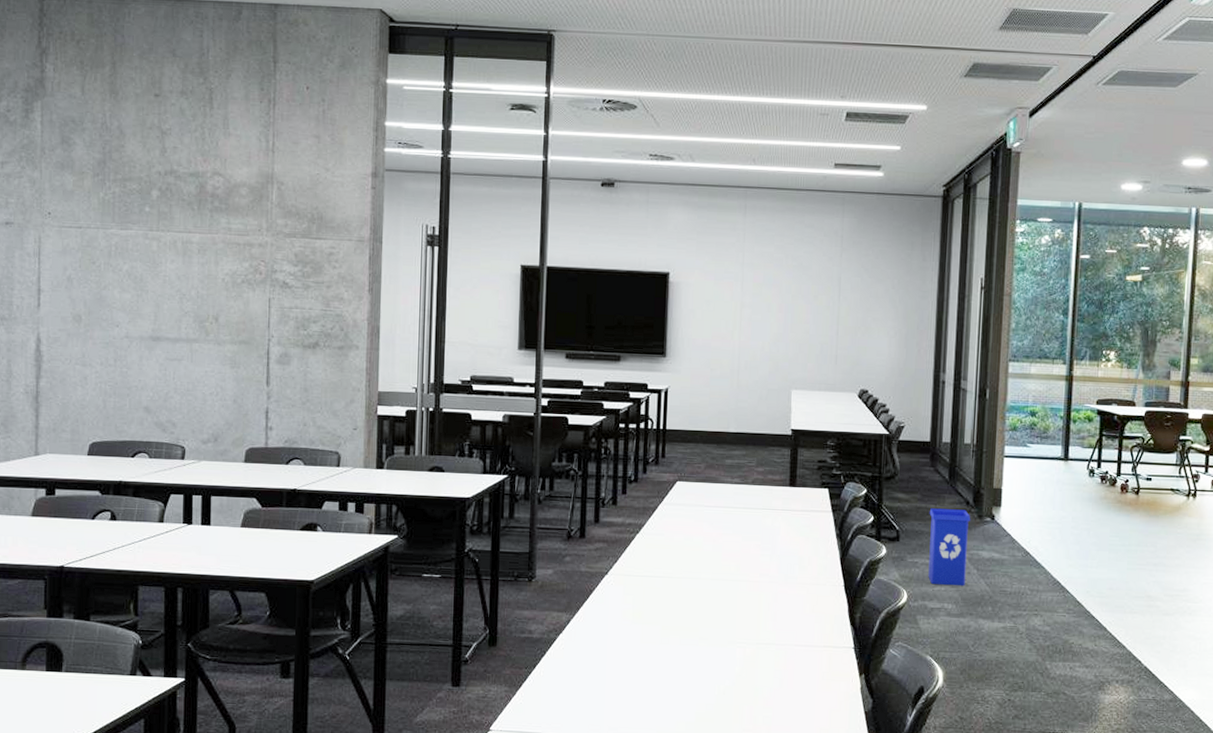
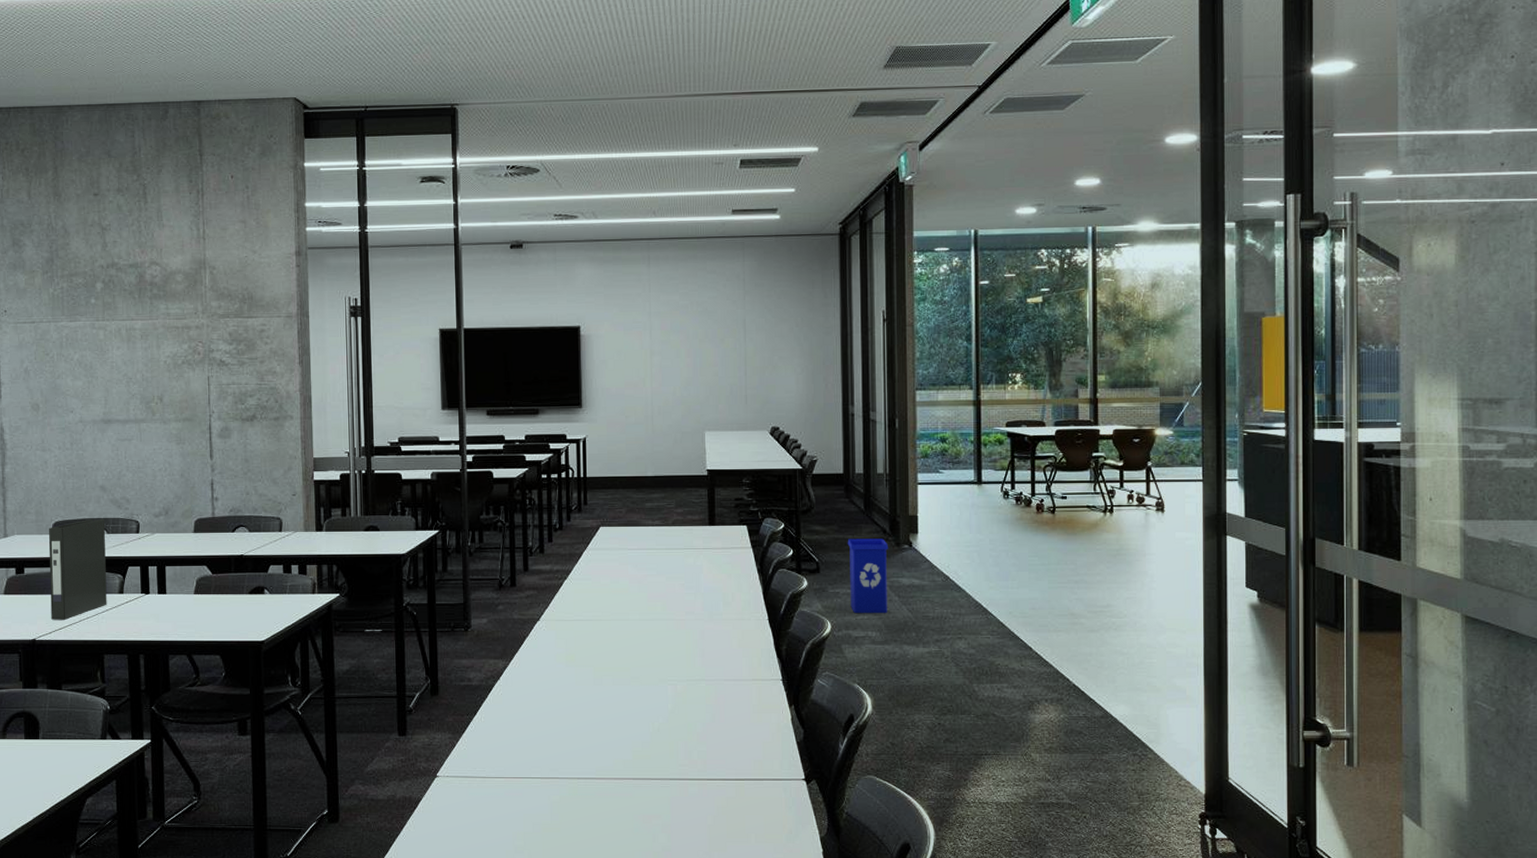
binder: none [82,441,148,547] -> present [48,518,107,620]

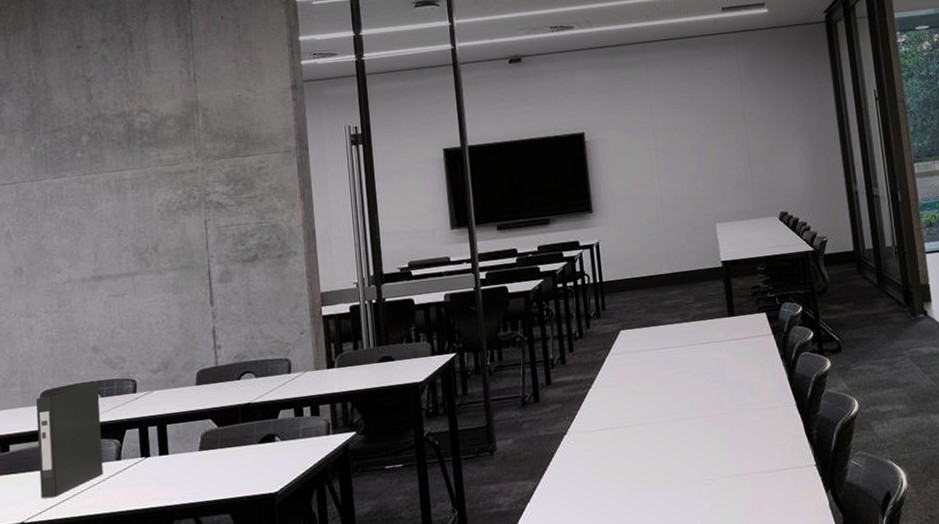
recycling bin: present [847,538,889,613] -> none [865,310,911,388]

